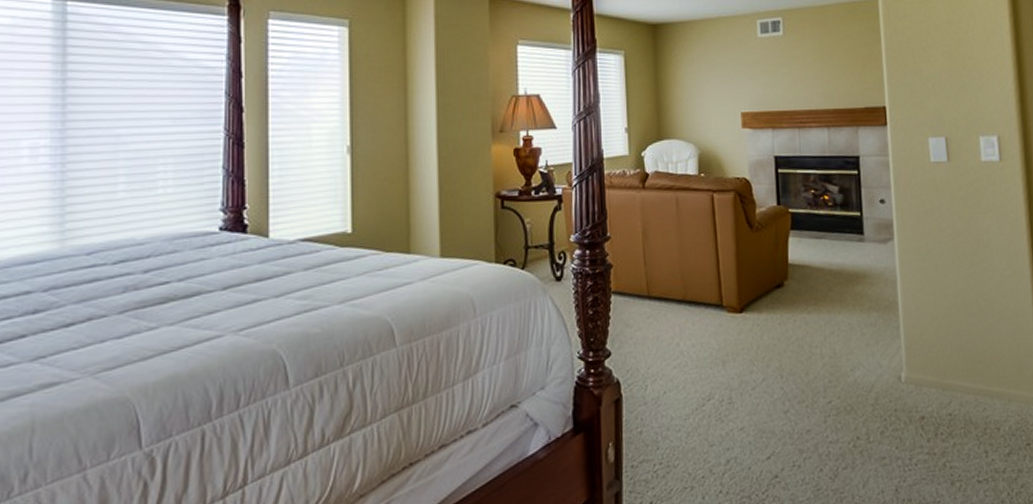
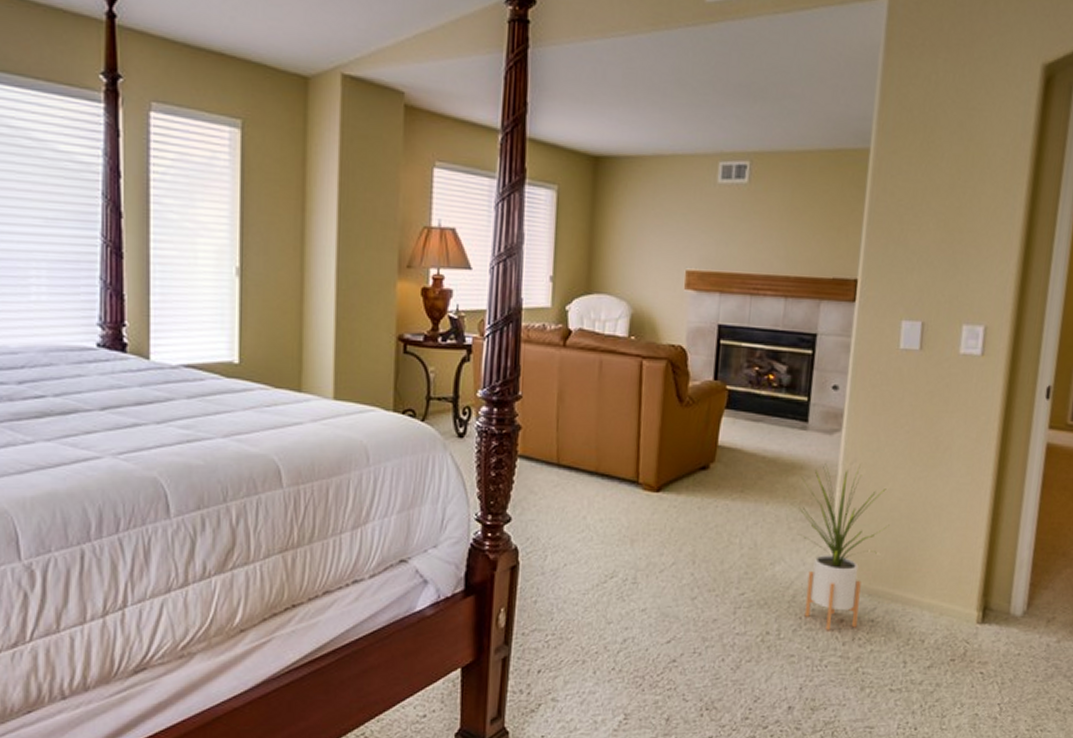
house plant: none [865,268,950,430] -> present [798,463,890,631]

